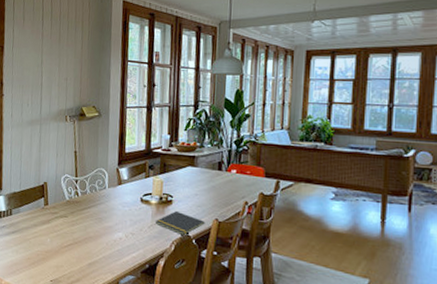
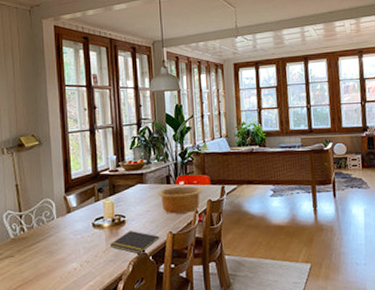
bowl: none [208,174,255,203] -> present [158,186,202,214]

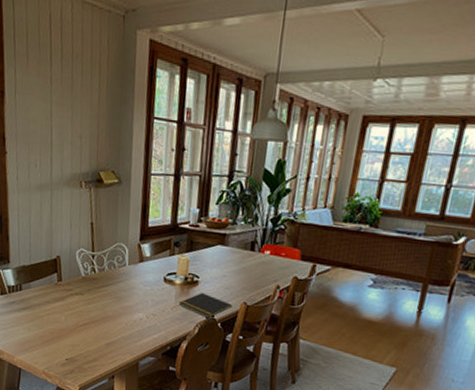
bowl: present [158,186,202,214] -> none [238,254,290,287]

